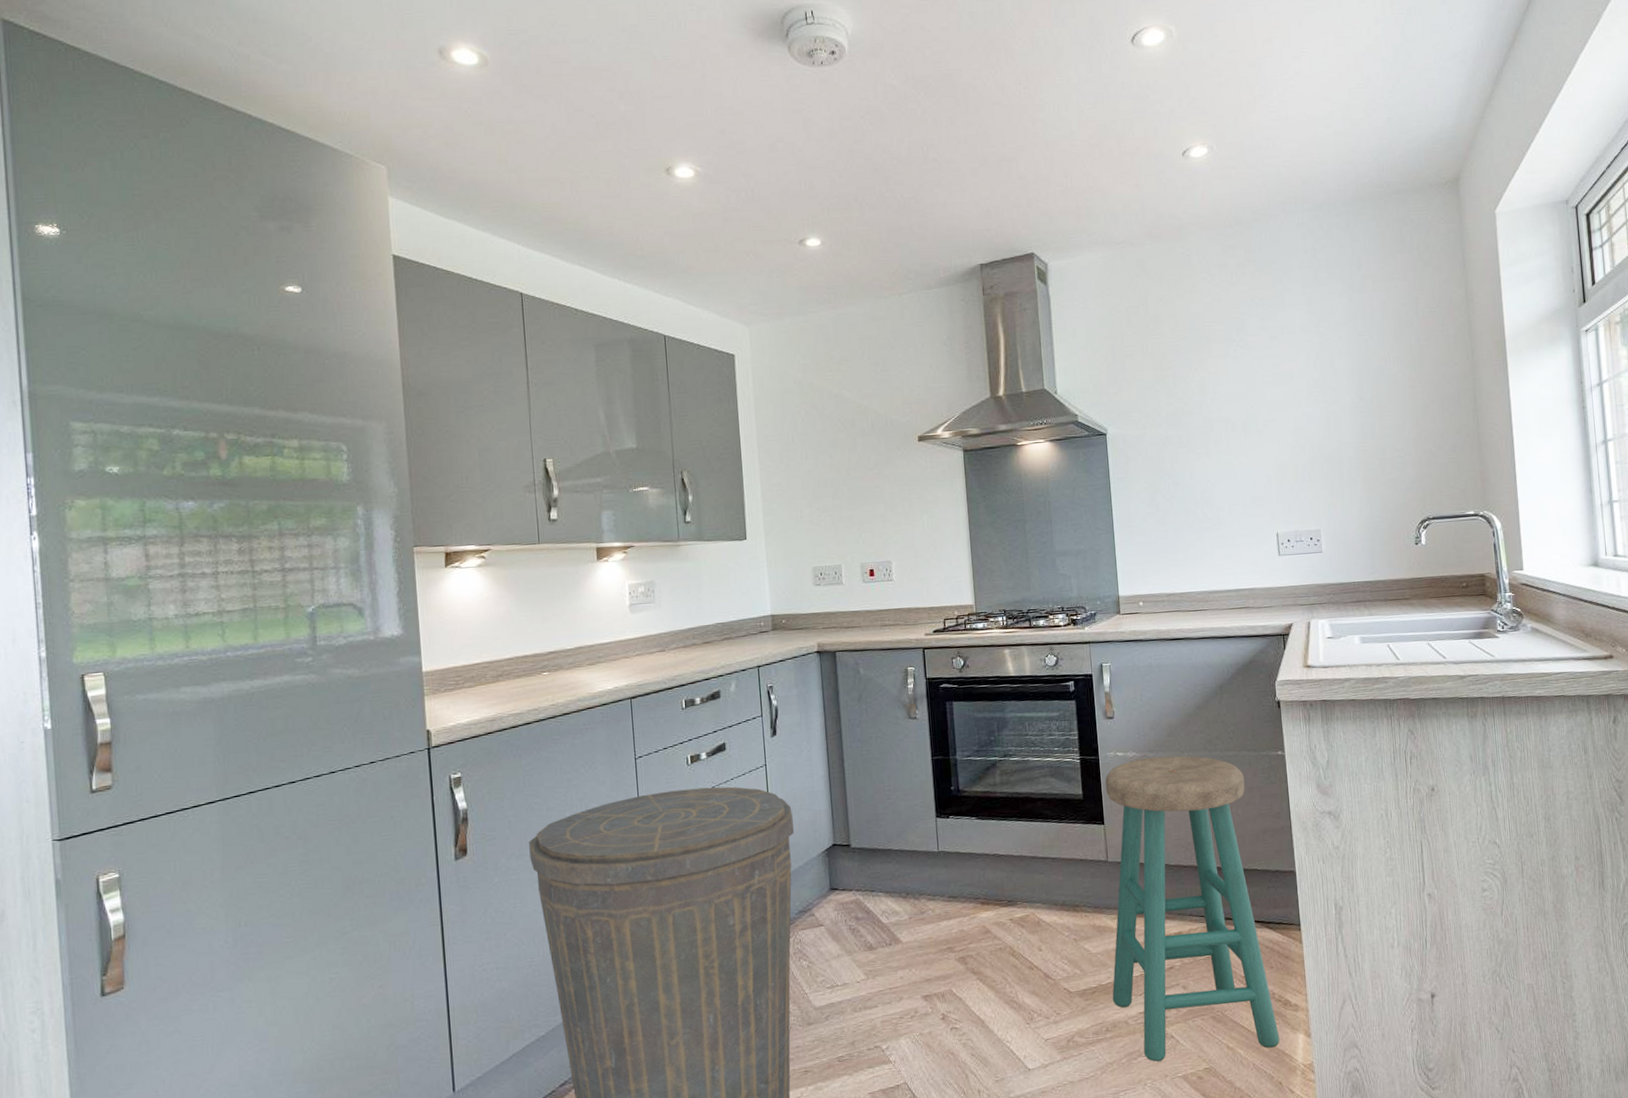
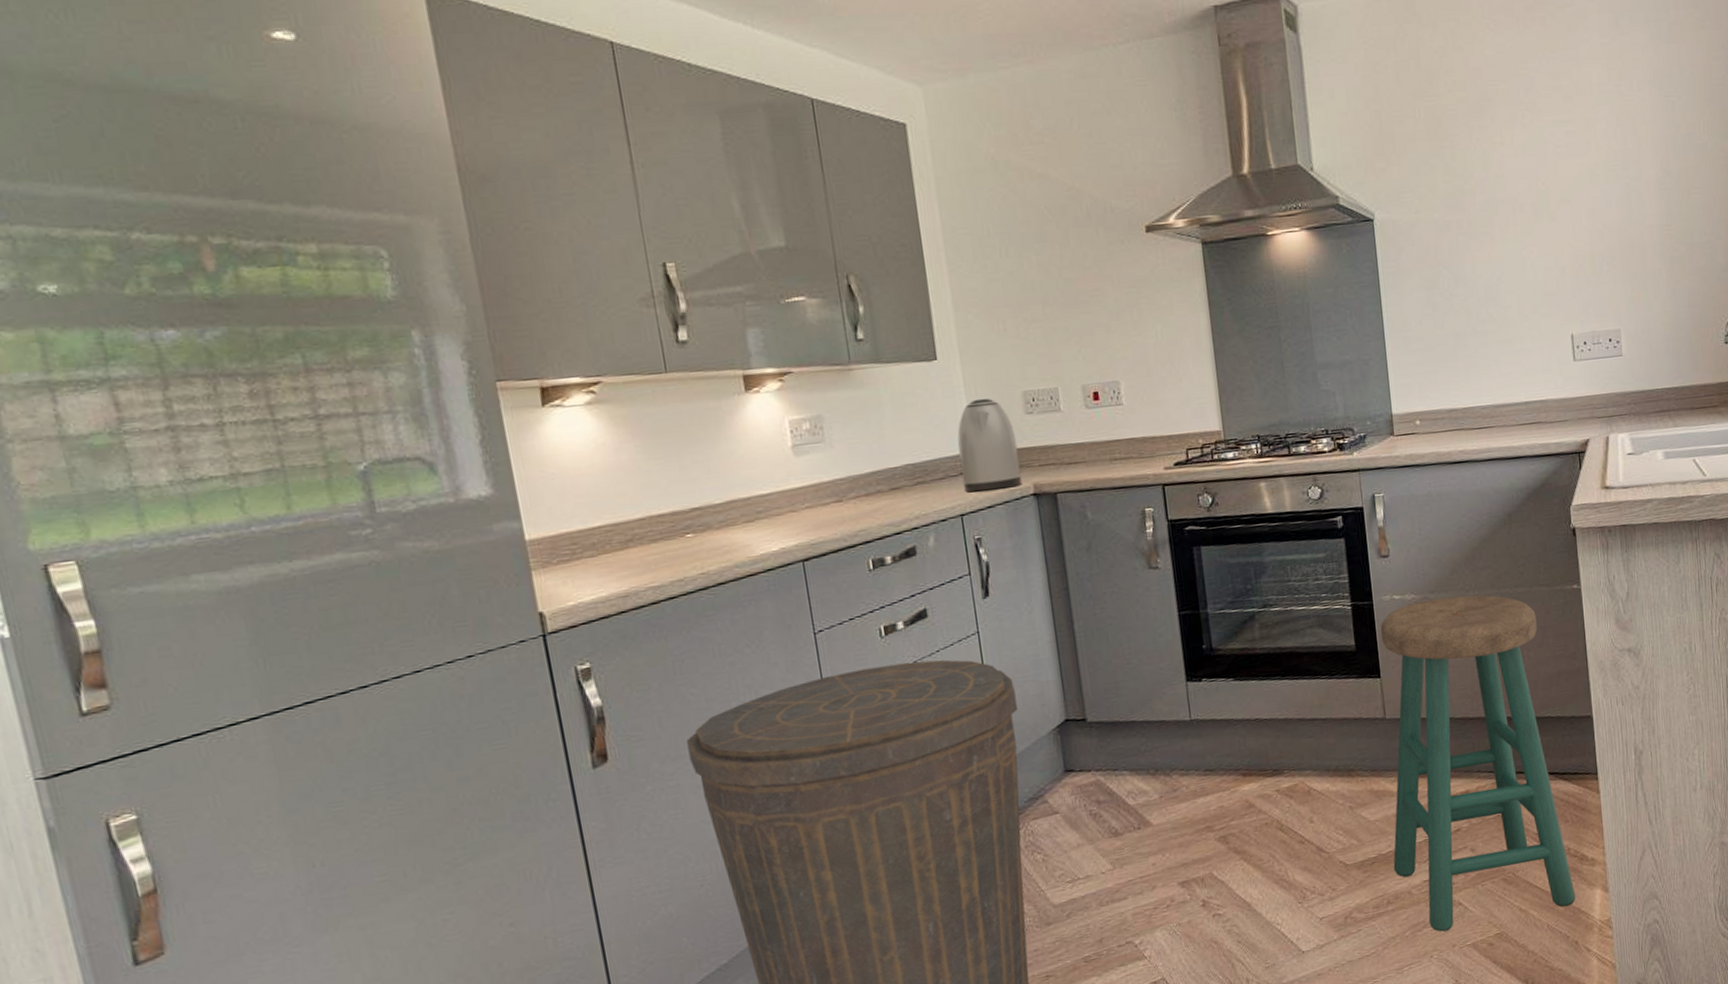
kettle: none [758,571,809,648] -> present [957,398,1023,493]

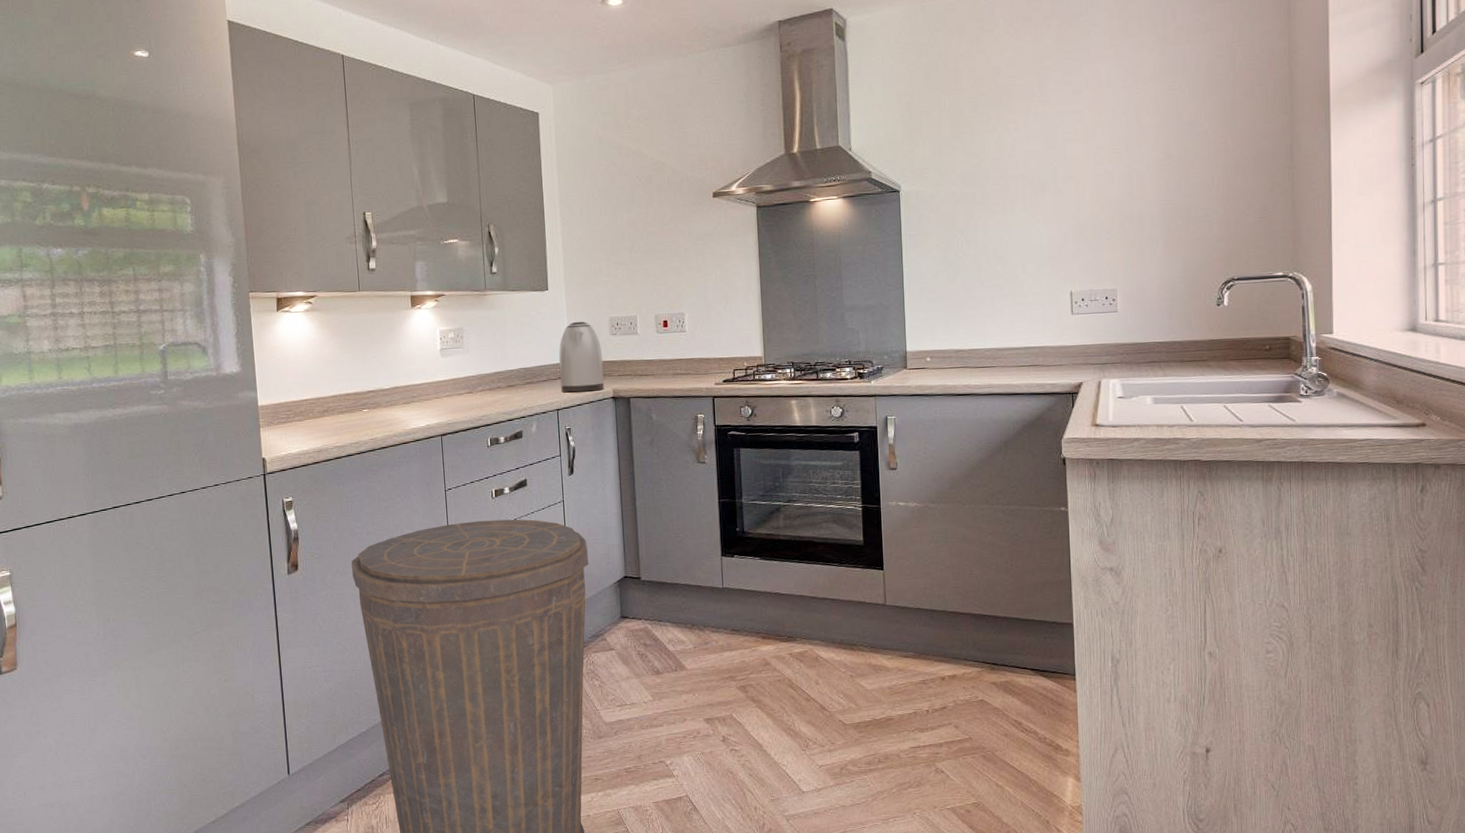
stool: present [1381,595,1576,932] -> none [885,507,1049,794]

